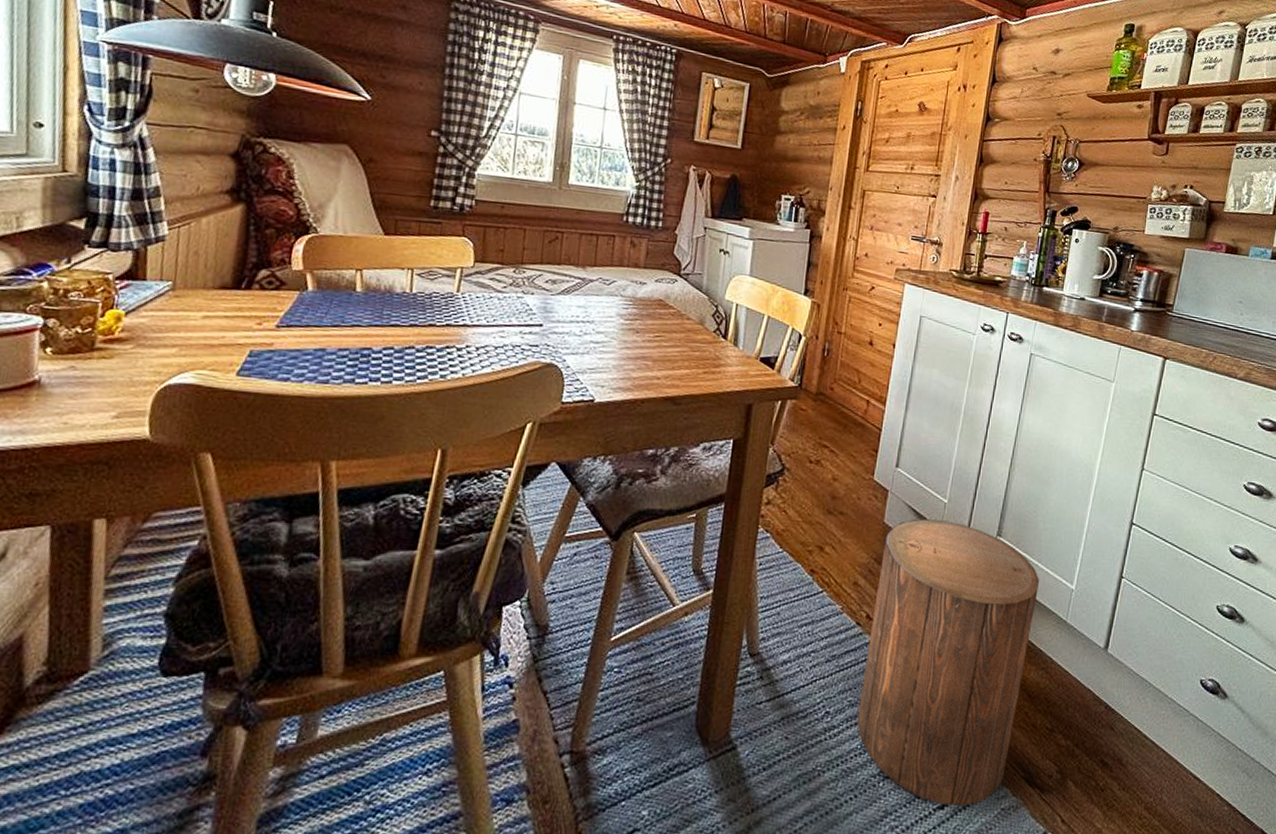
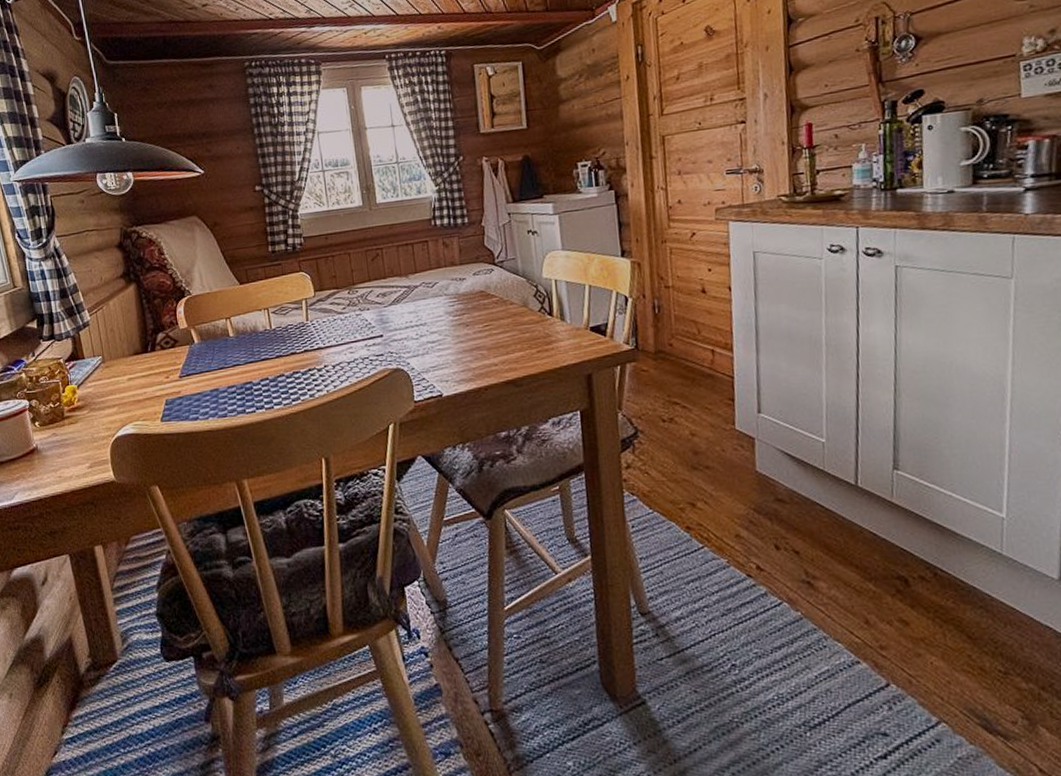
stool: present [857,518,1040,806] -> none [761,460,958,755]

